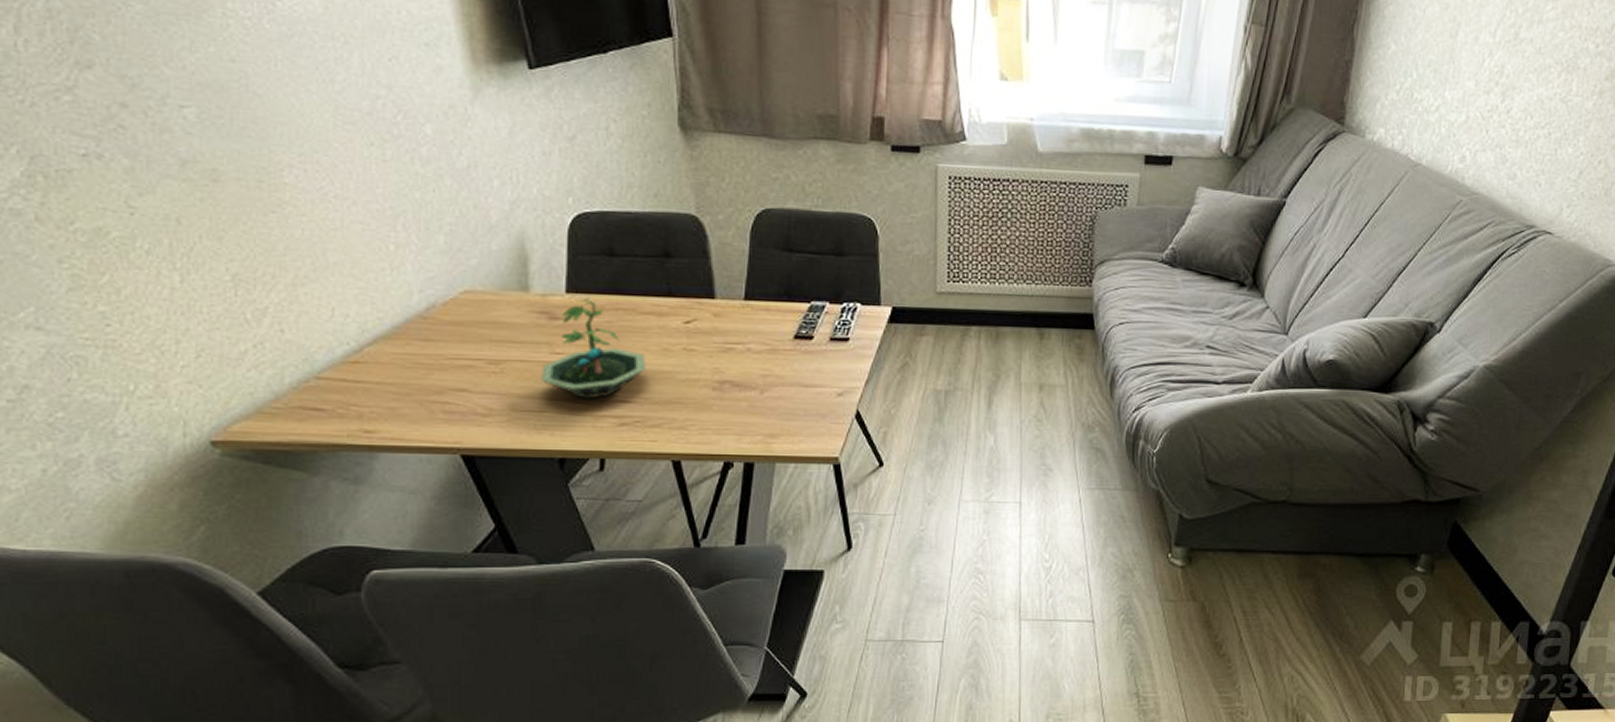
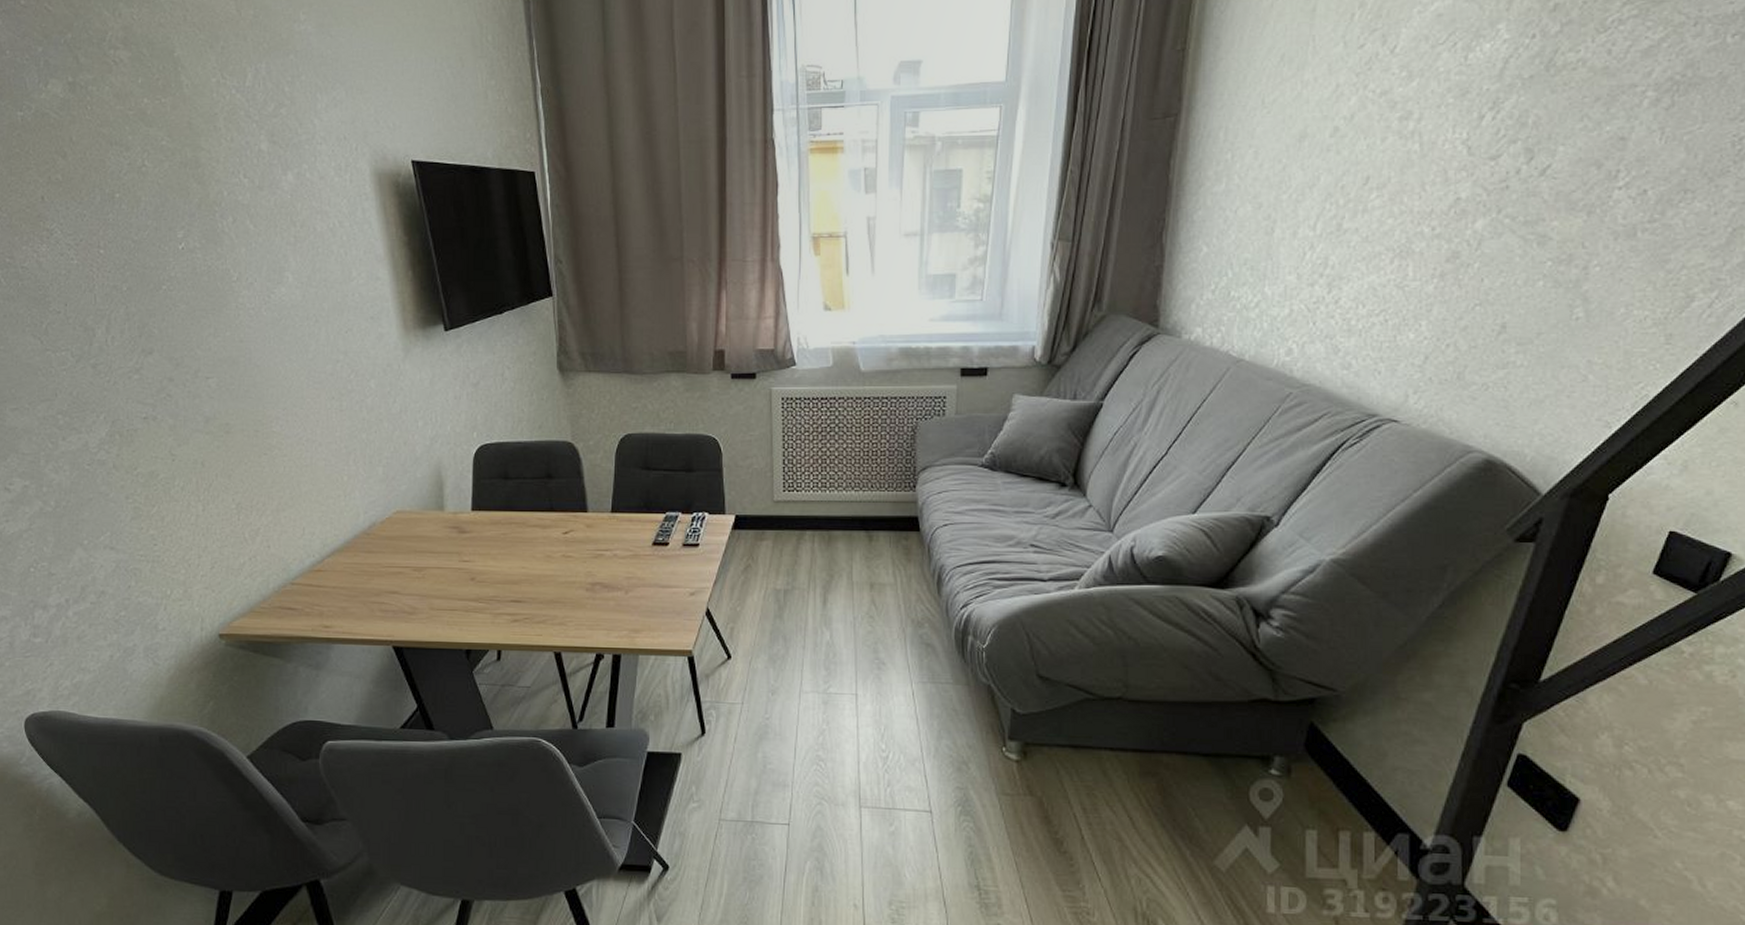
terrarium: present [541,297,645,399] -> none [453,514,533,599]

